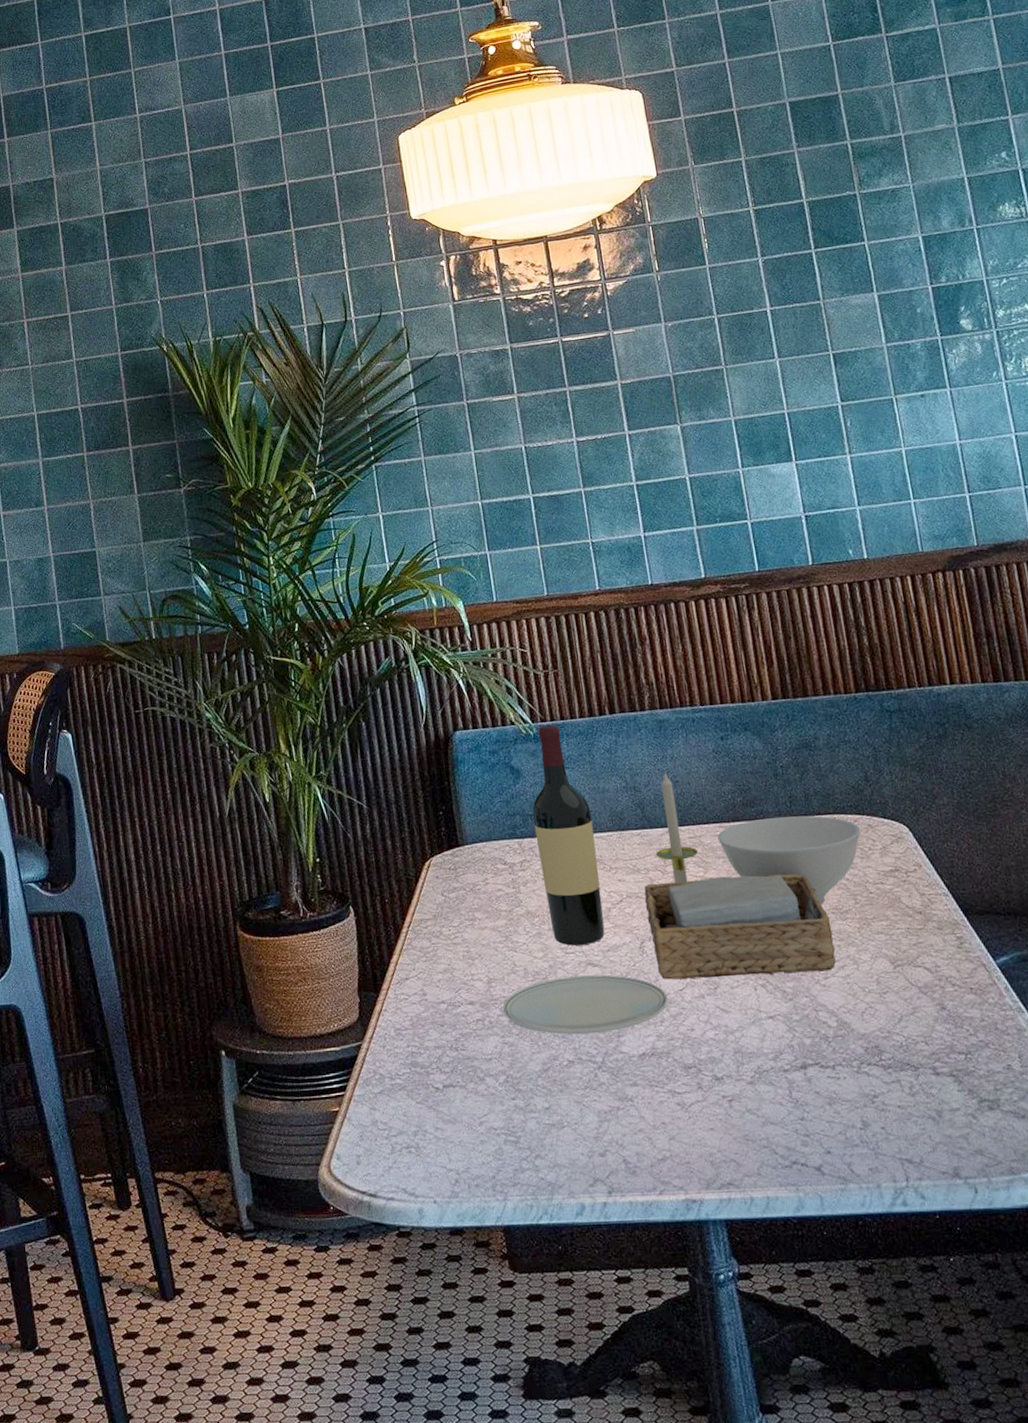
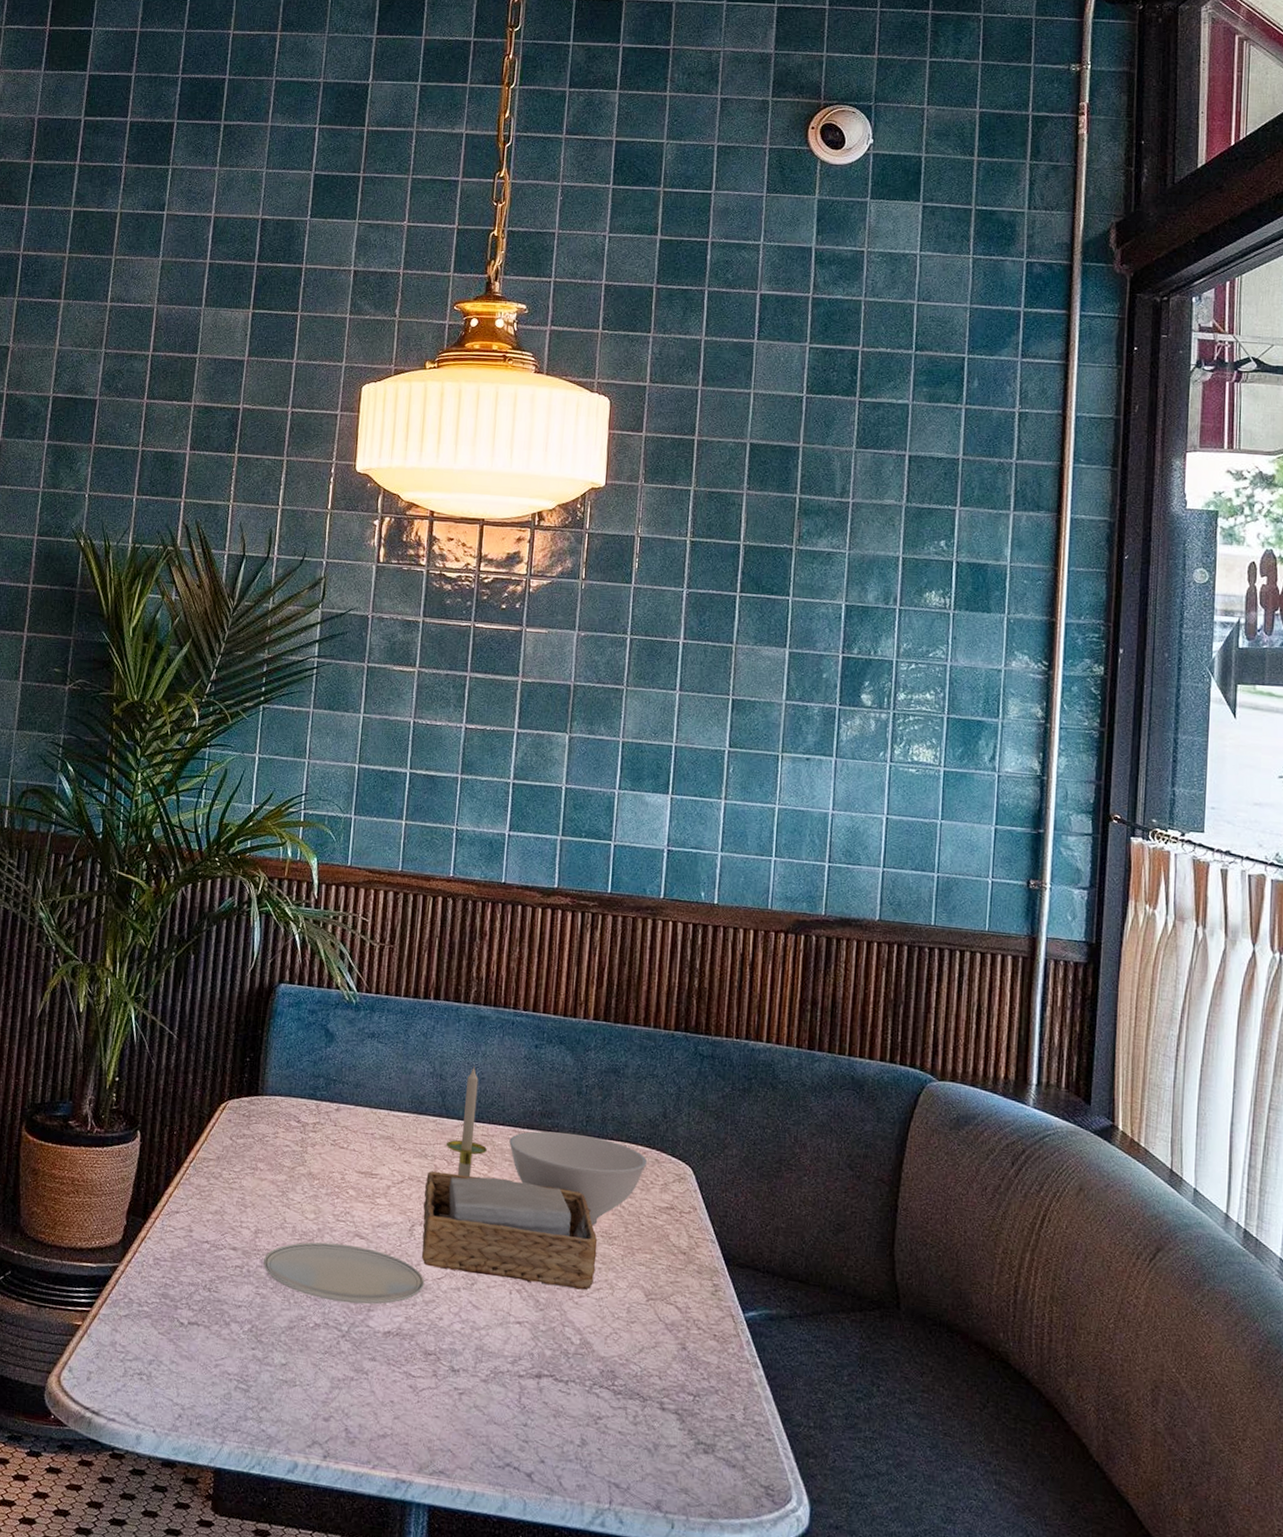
wine bottle: present [532,724,605,946] -> none [329,996,394,1217]

